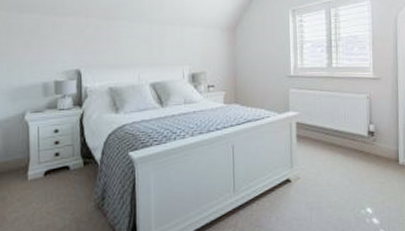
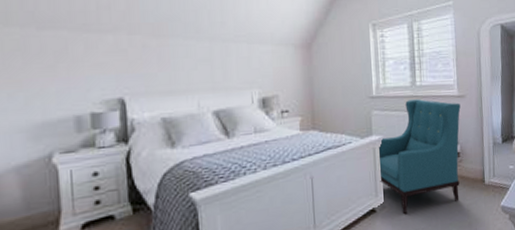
armchair: none [295,80,376,187] -> present [379,99,461,215]

